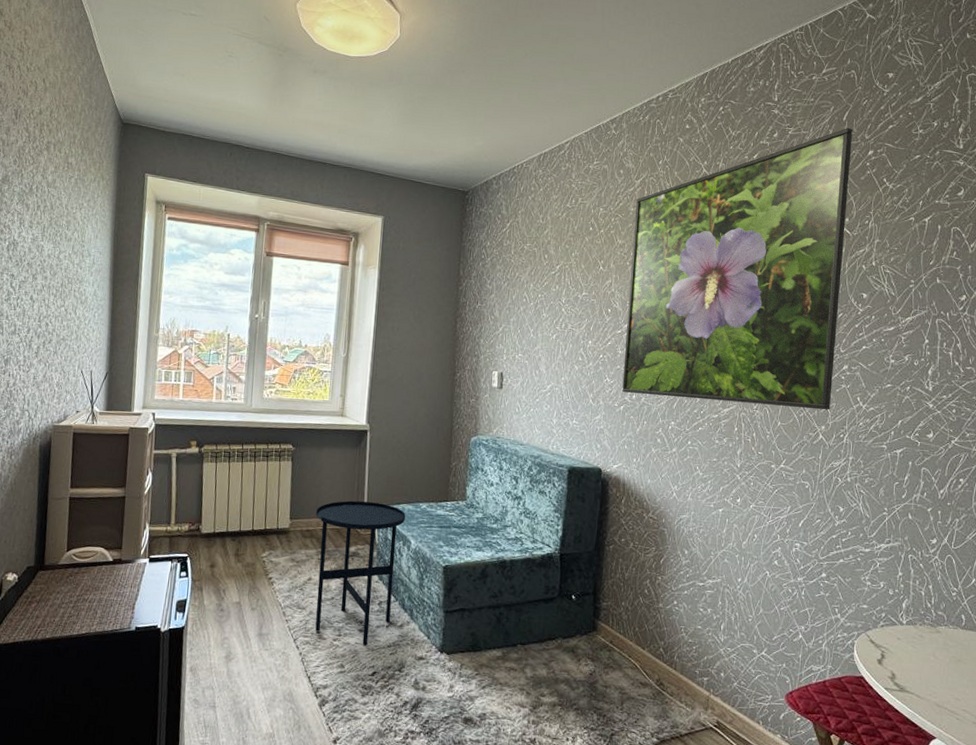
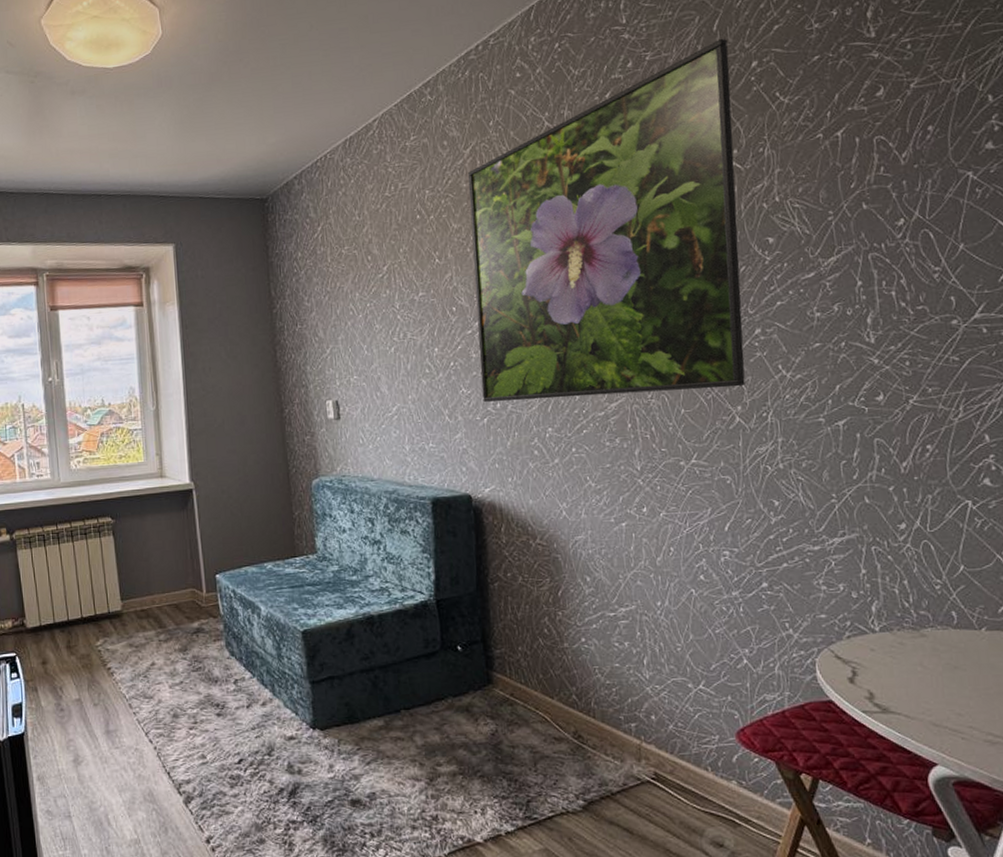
side table: present [315,500,406,645] -> none [149,569,251,730]

